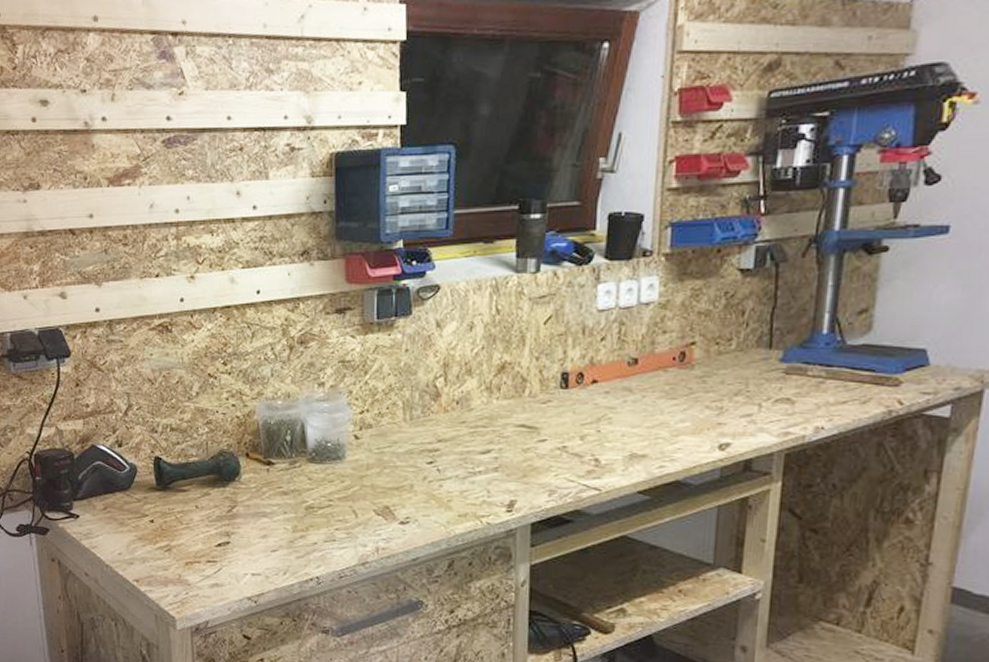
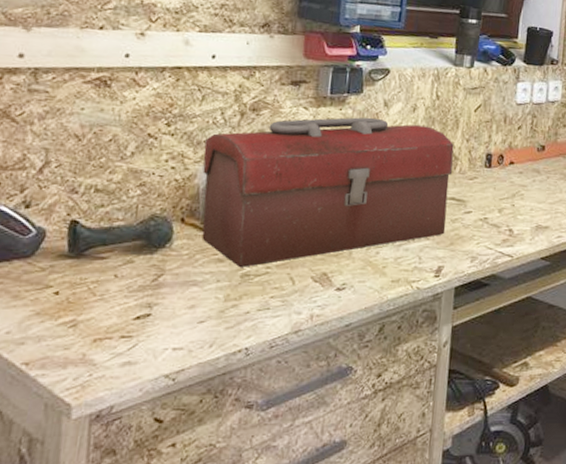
toolbox: none [259,341,521,500] -> present [202,117,454,267]

